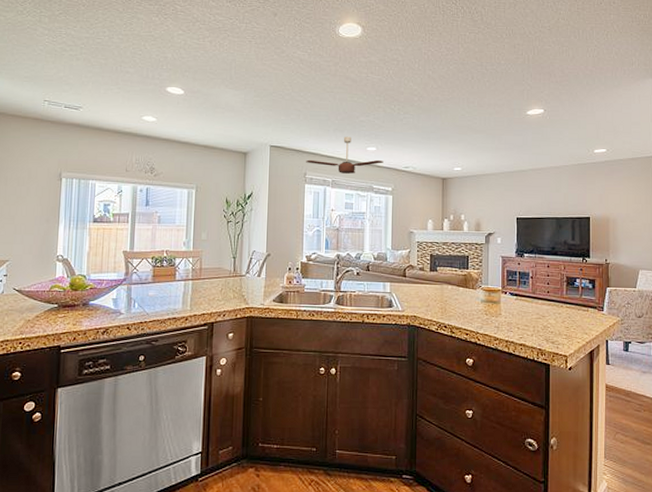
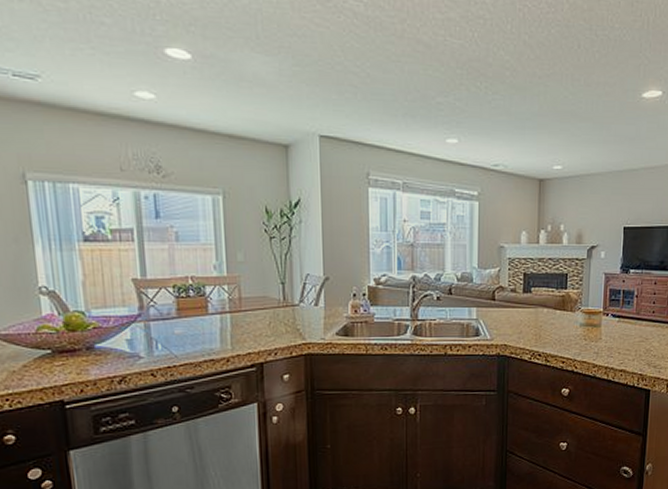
ceiling fan: present [306,136,384,174] -> none [368,123,467,174]

